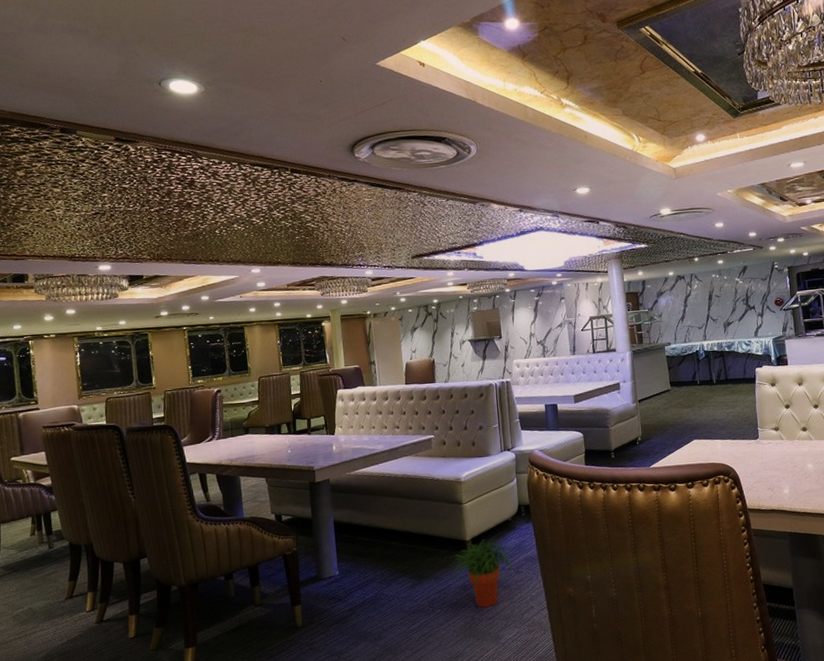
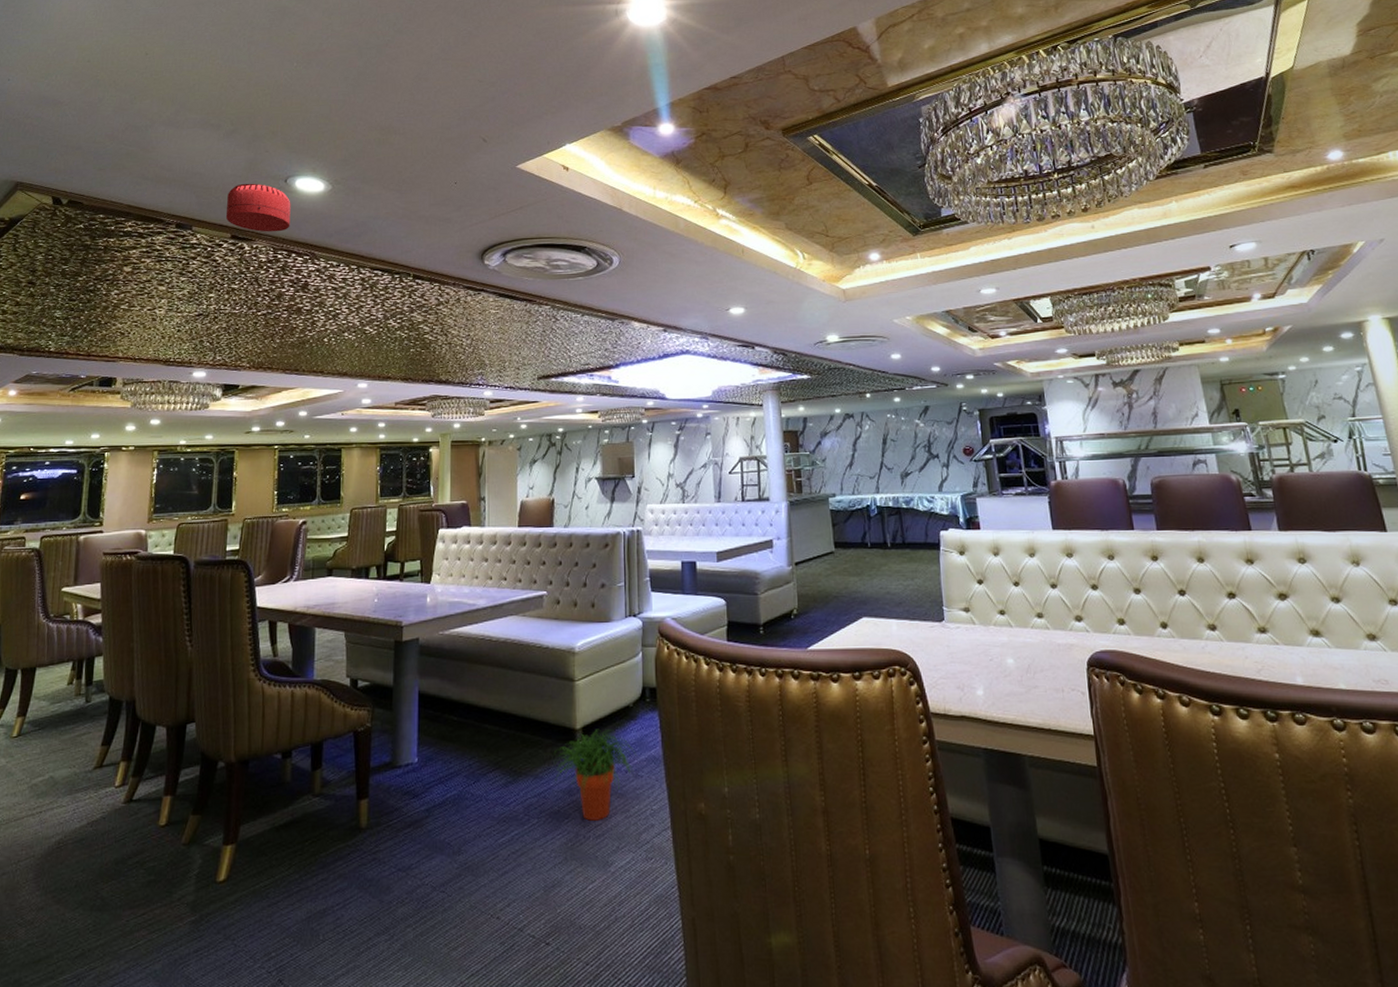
smoke detector: none [105,87,170,134] -> present [225,183,291,232]

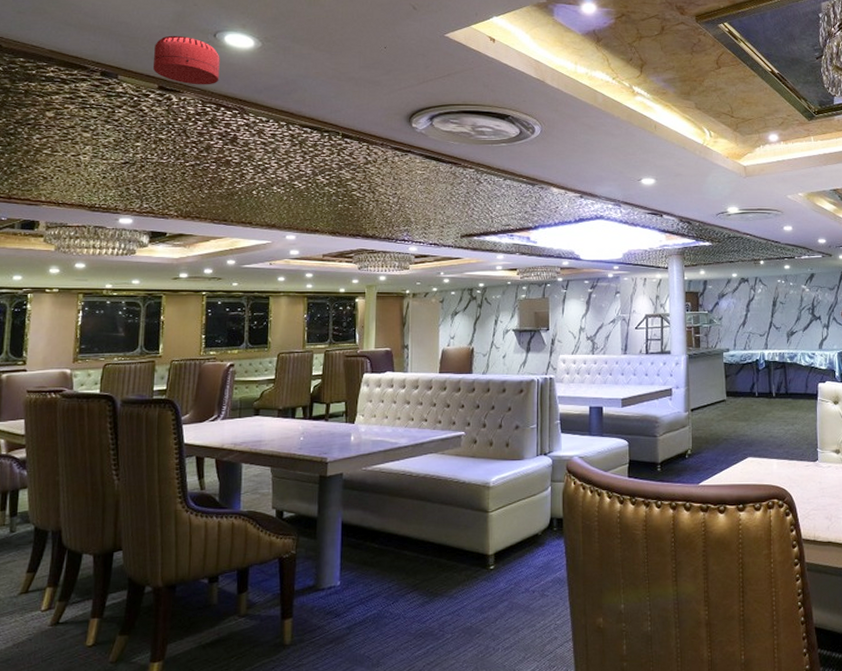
potted plant: present [555,728,636,821] -> none [468,554,543,635]

